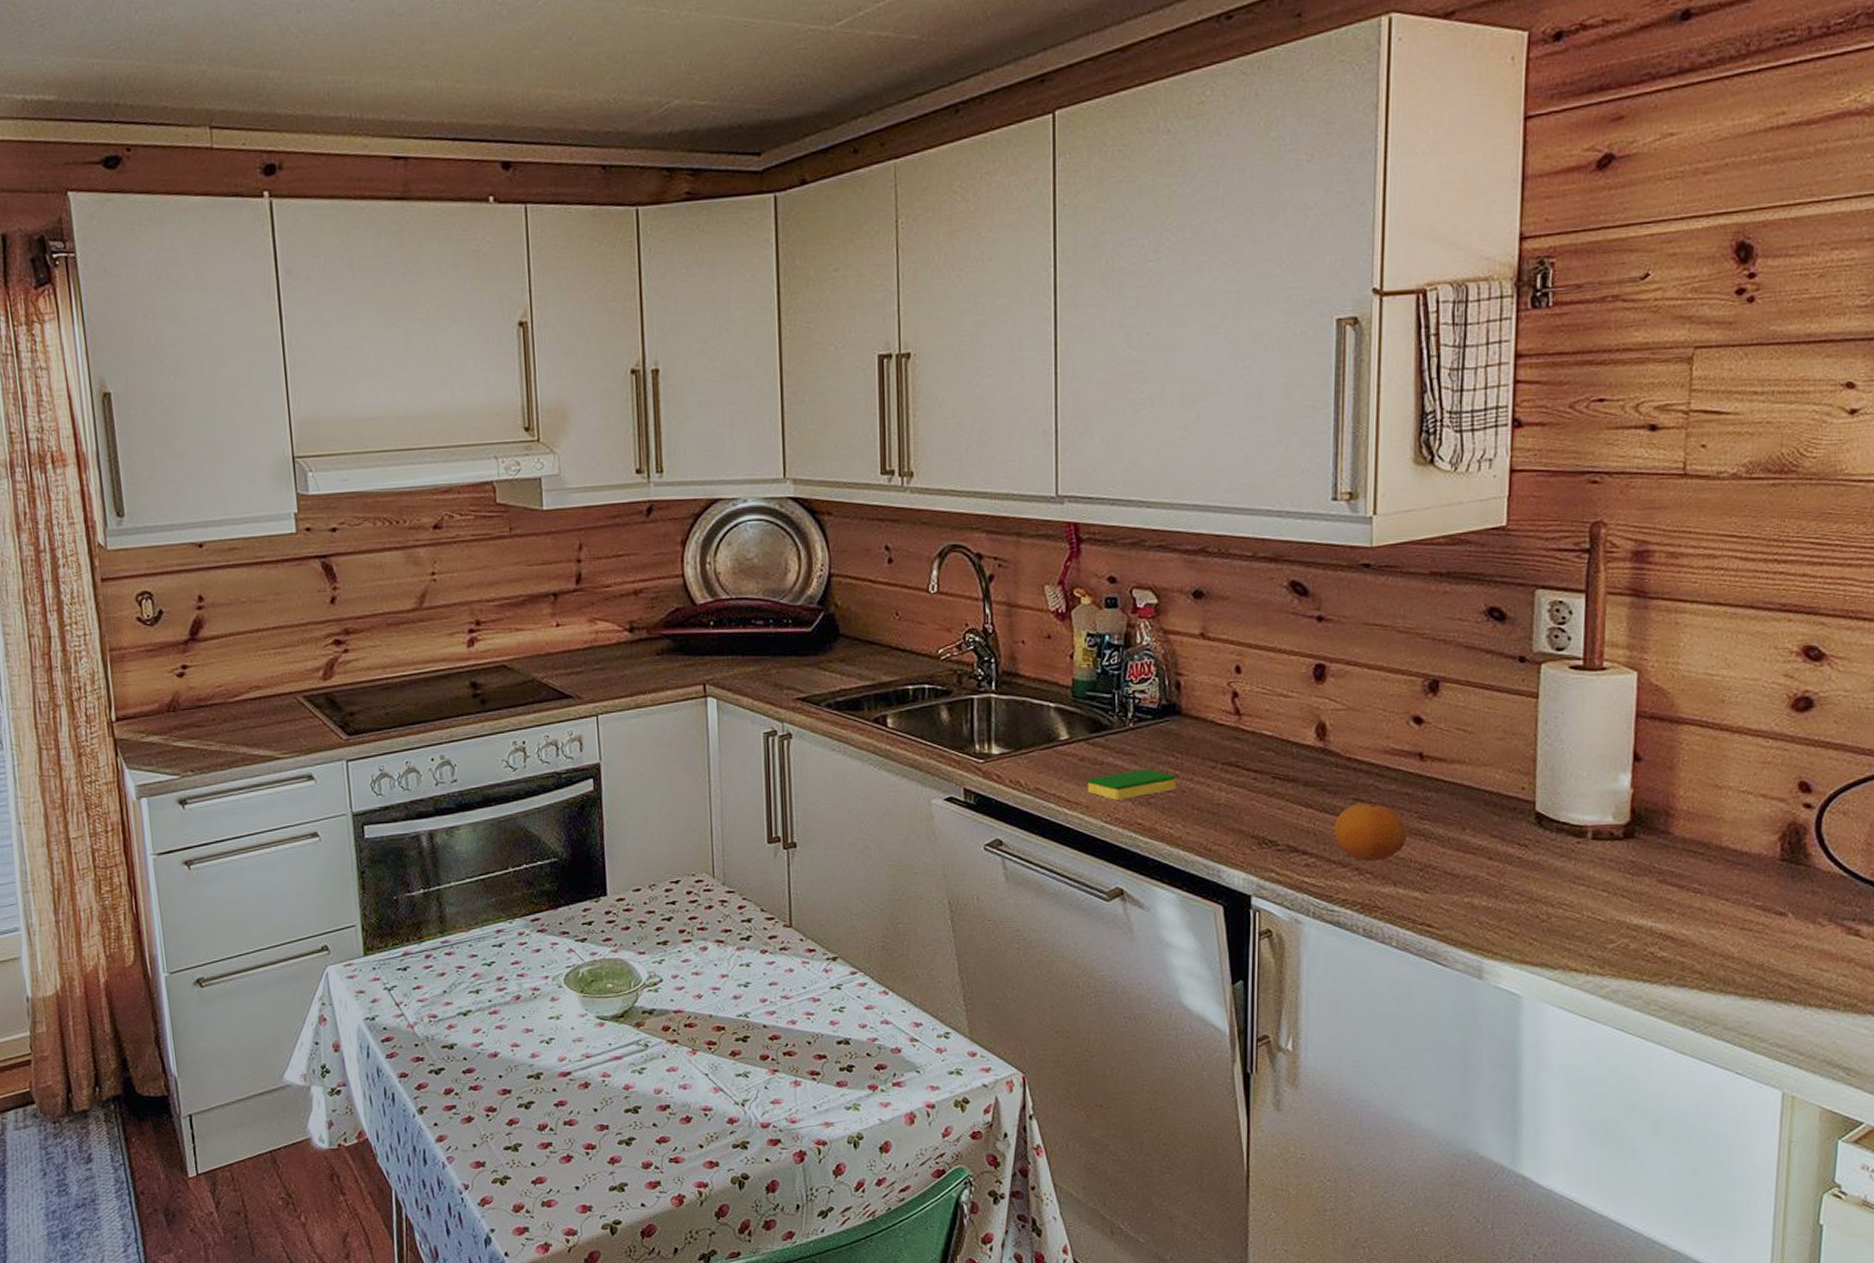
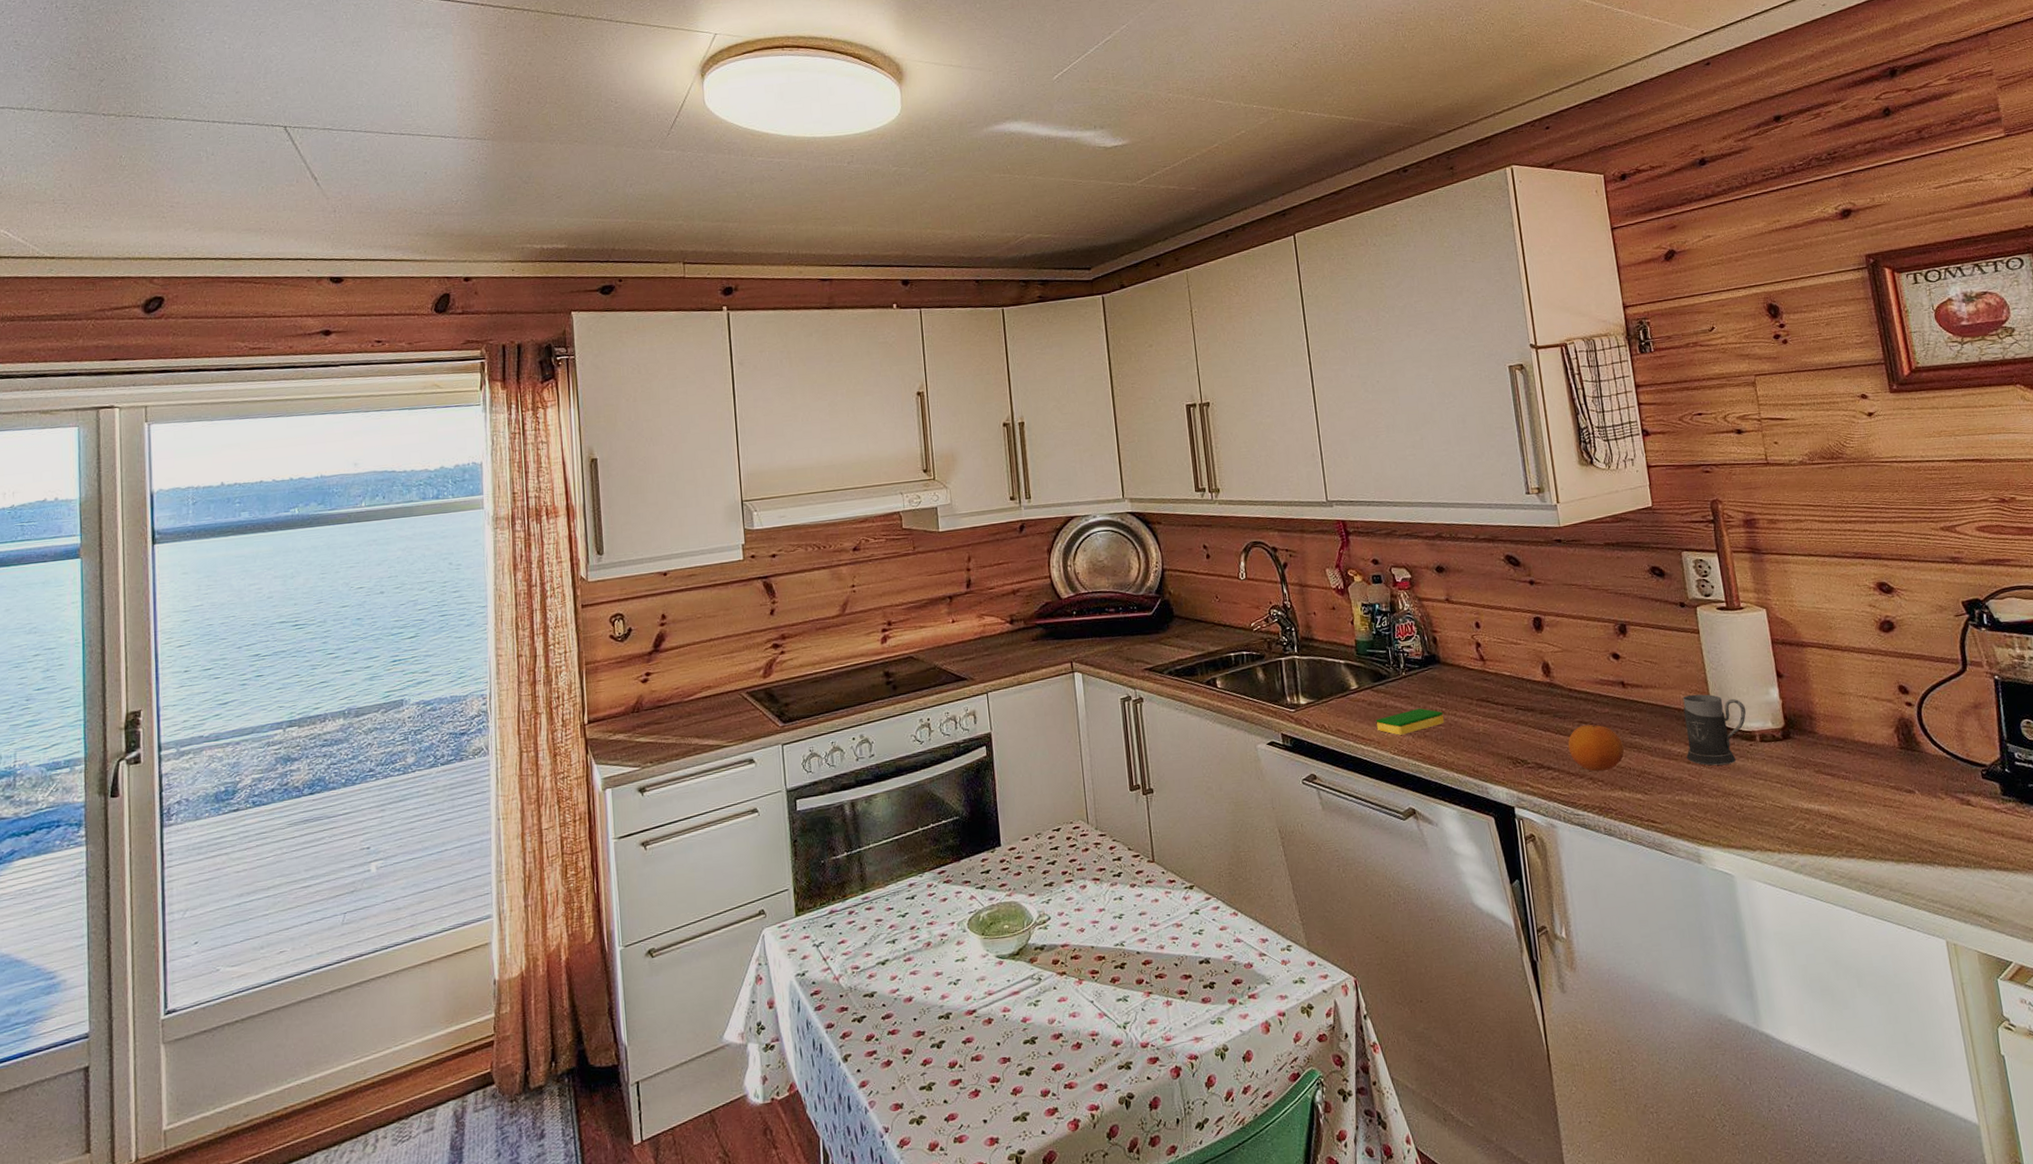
mug: none [1489,774,1582,864] -> present [1683,694,1747,766]

